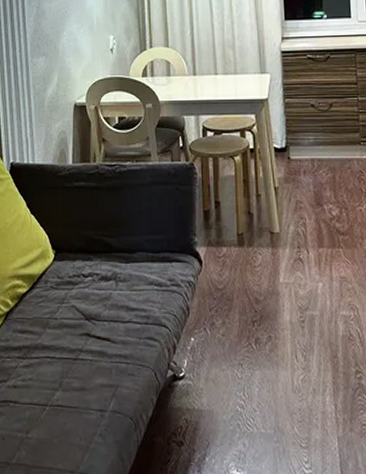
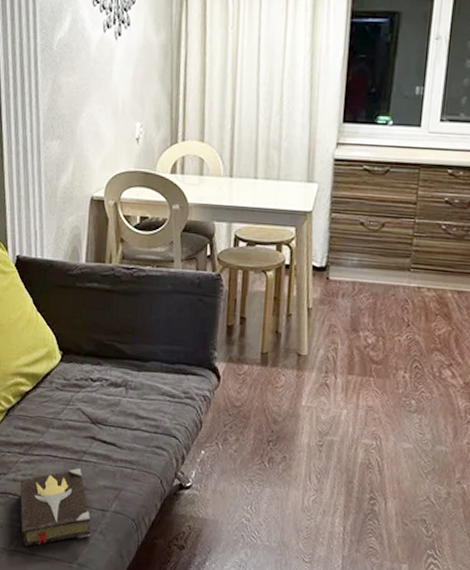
hardback book: none [20,368,91,460] -> present [19,468,91,548]

